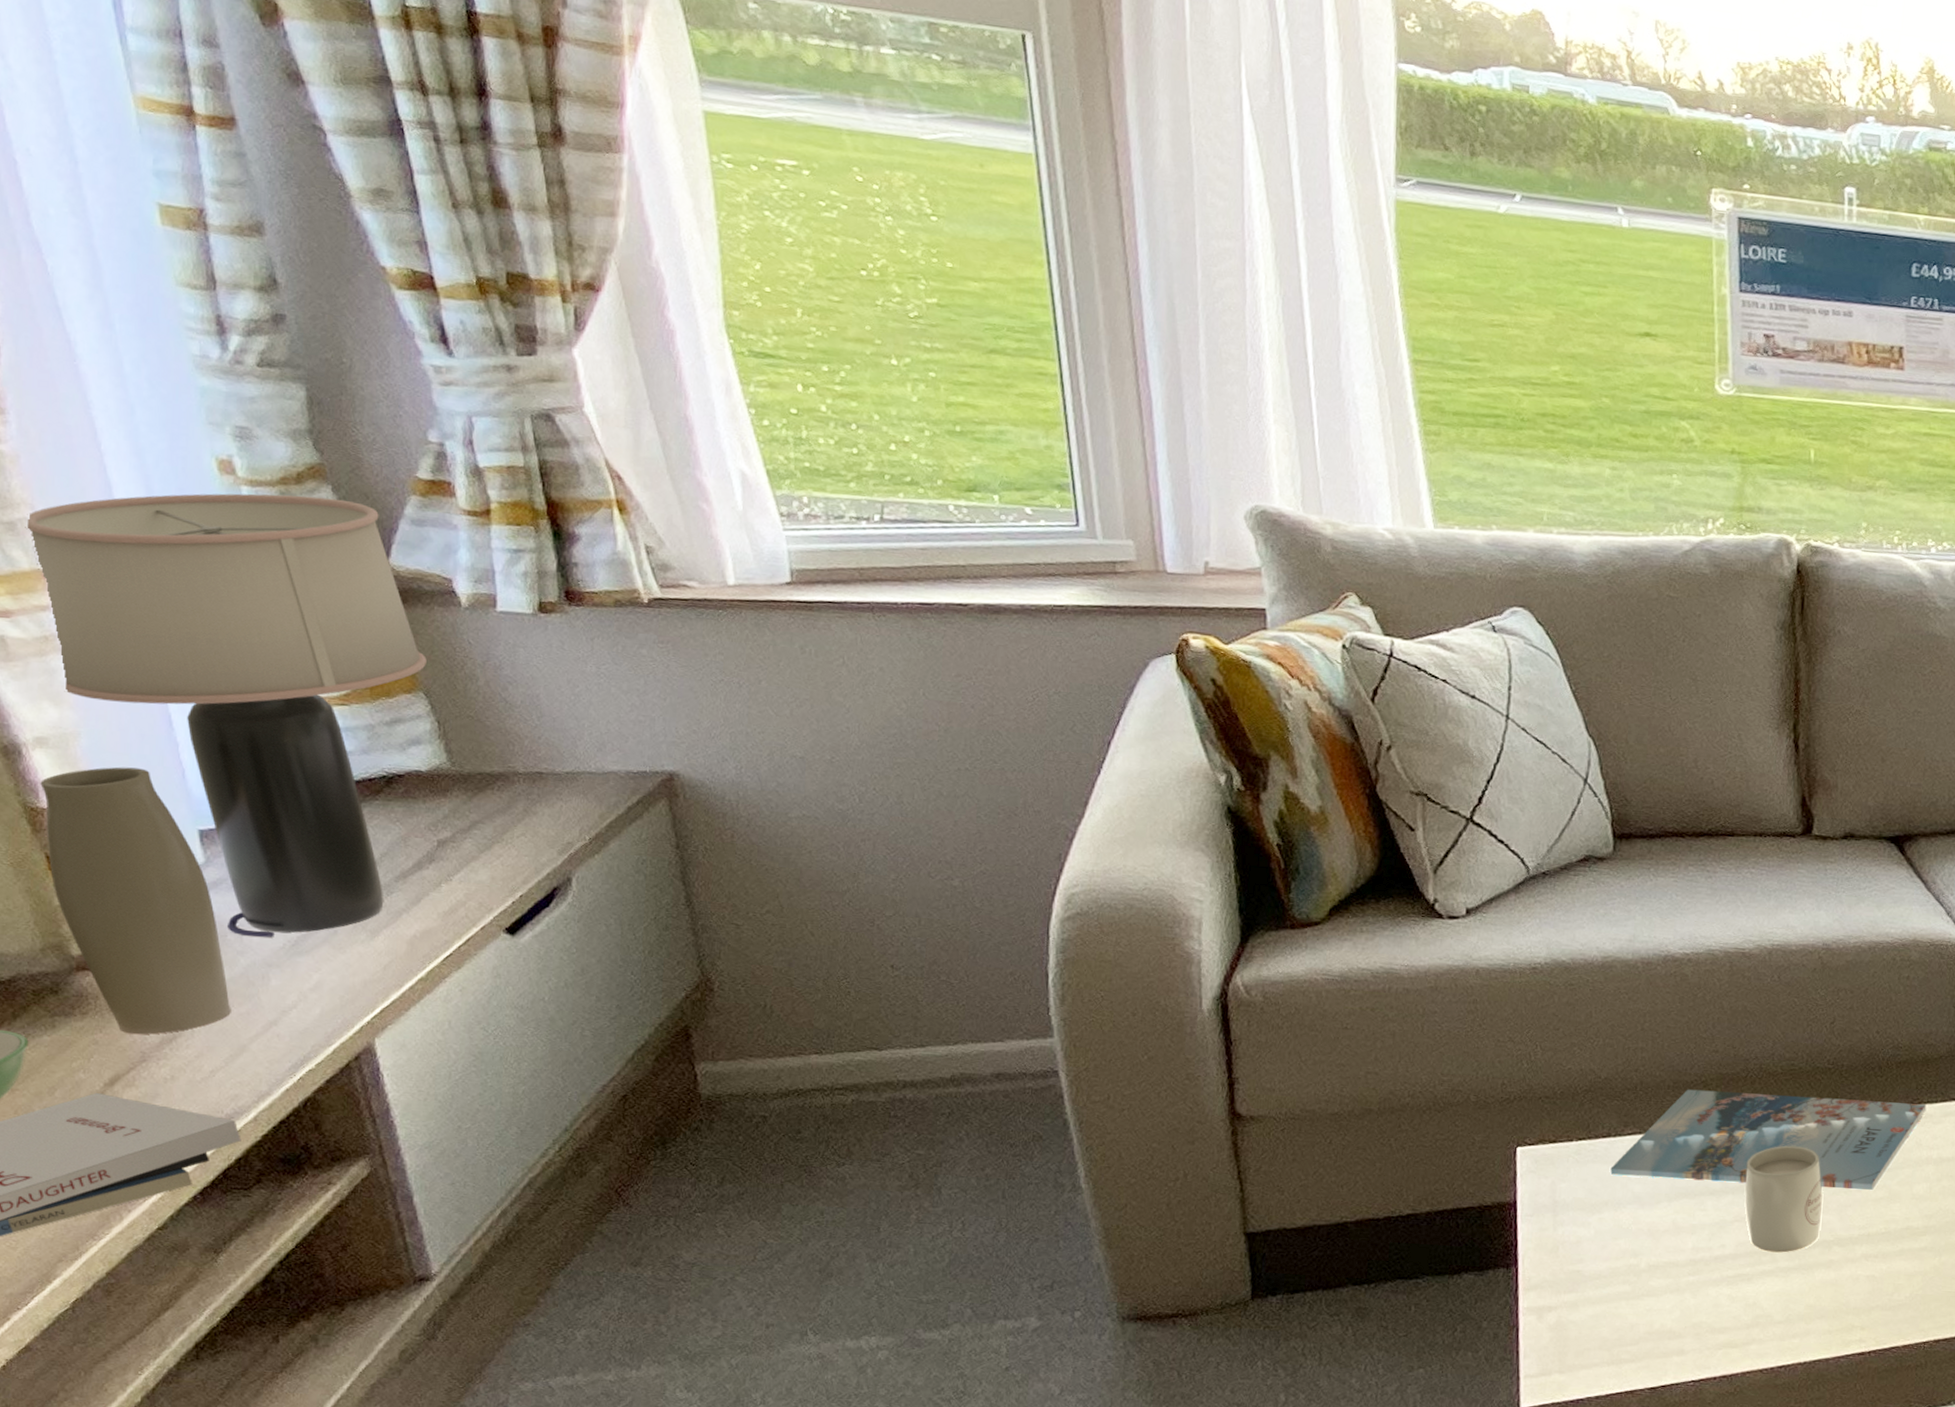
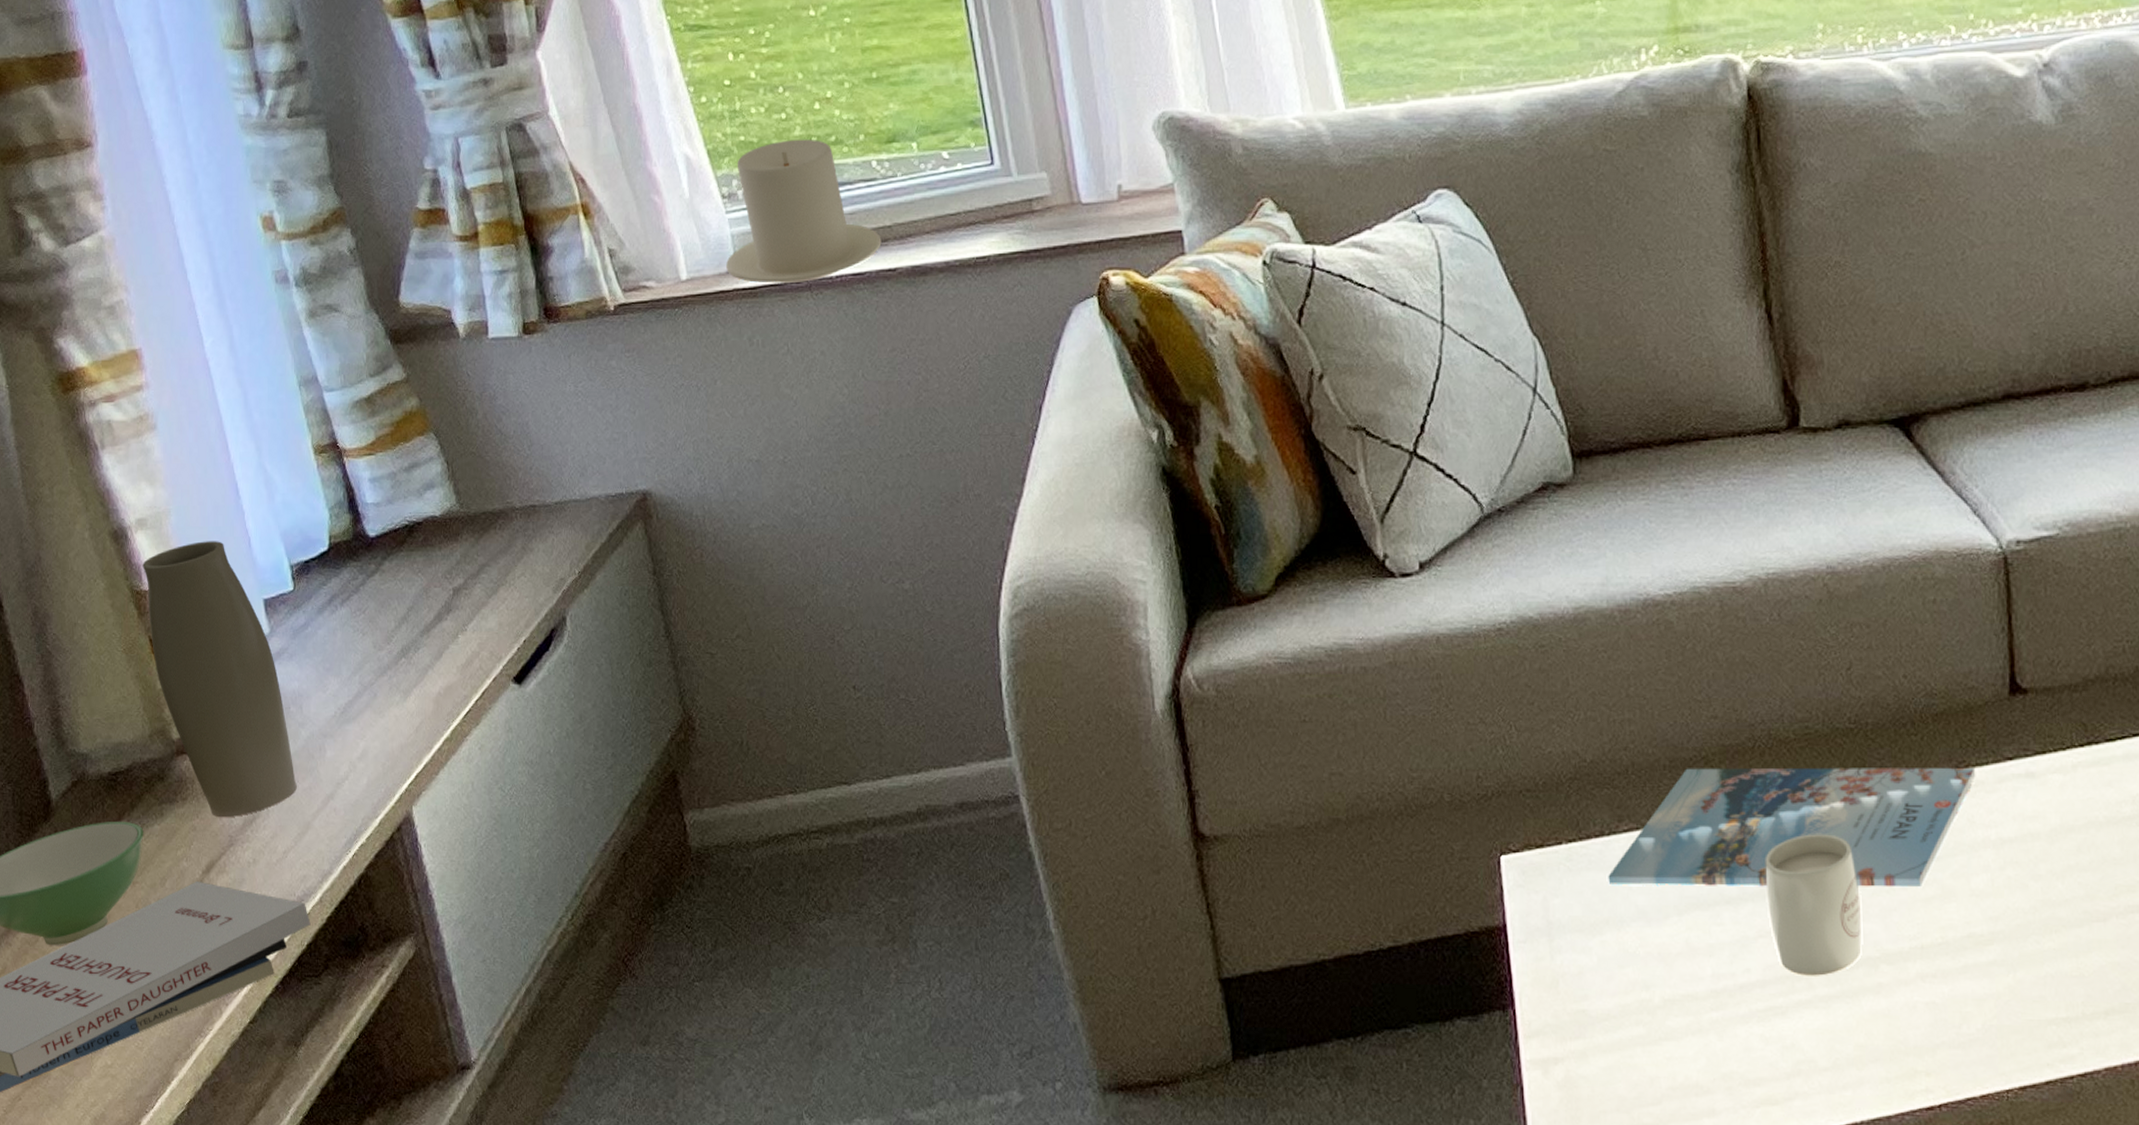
table lamp: present [25,493,427,938] -> none [122,241,435,707]
candle: none [780,473,954,604] -> present [726,139,882,284]

